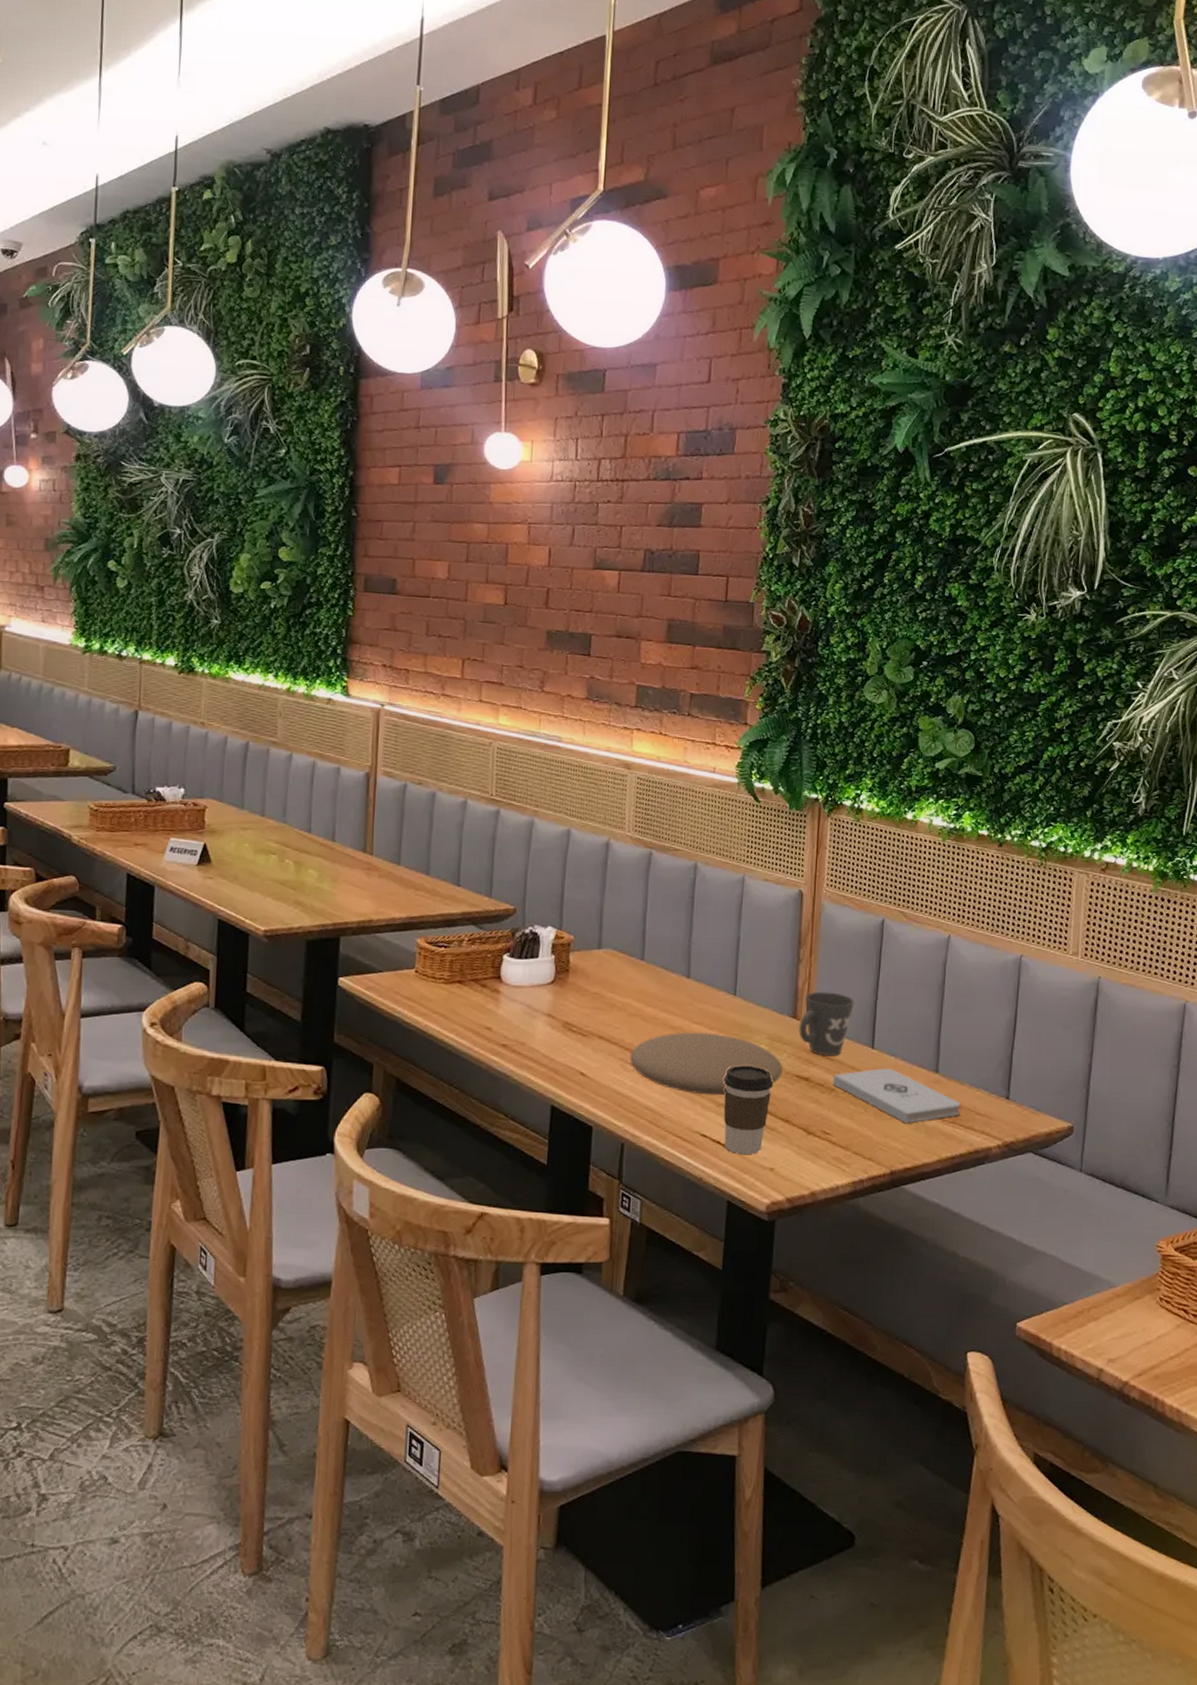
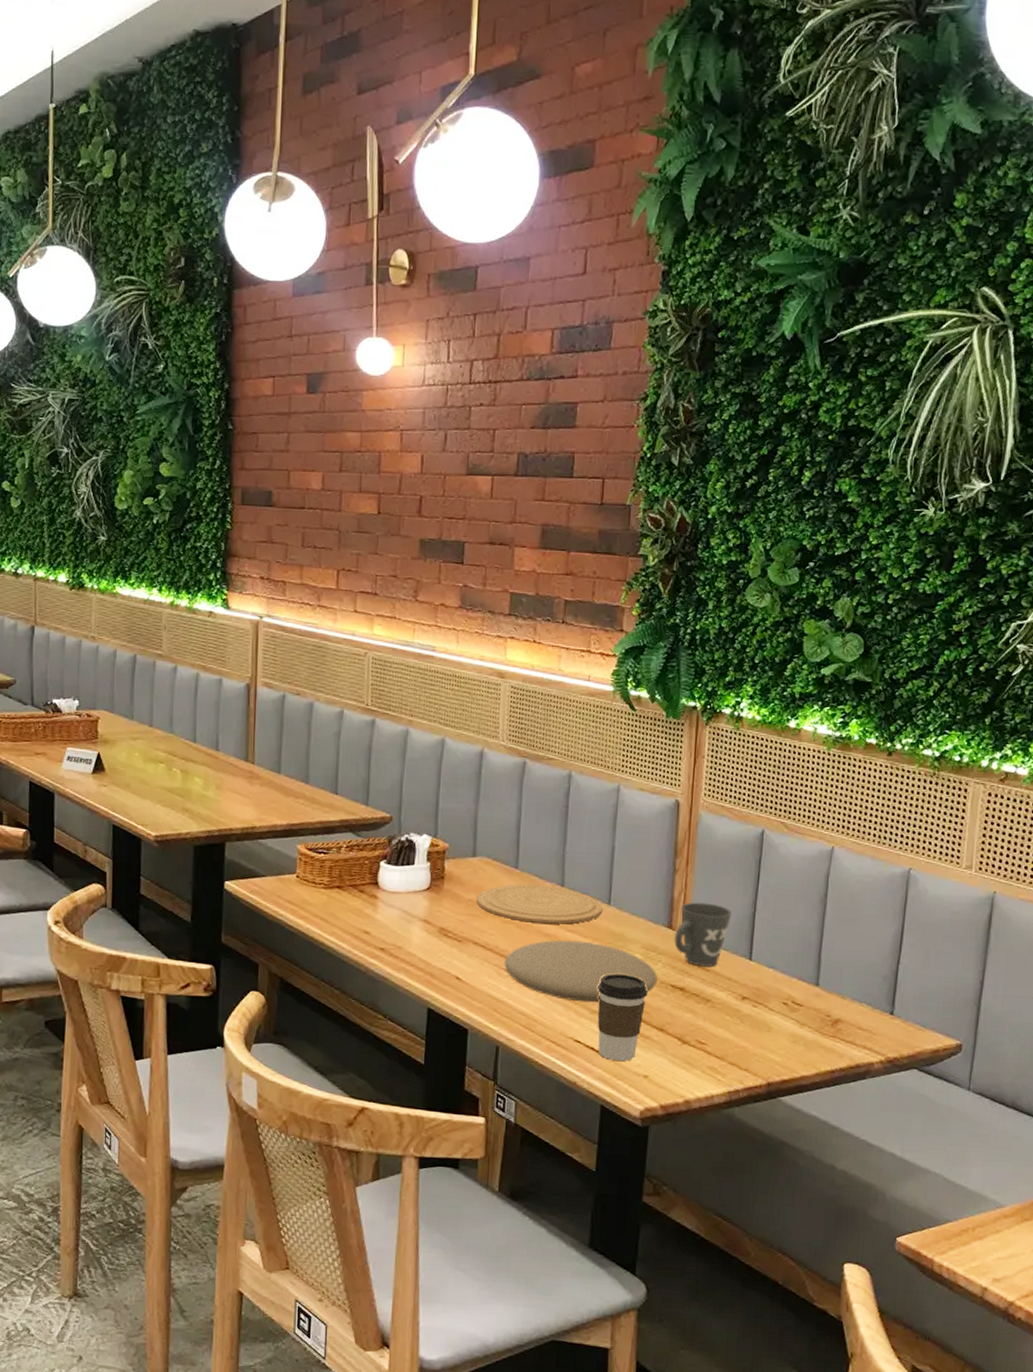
plate: none [601,976,728,1016] -> present [476,884,603,925]
notepad: present [833,1068,961,1124] -> none [709,979,842,1036]

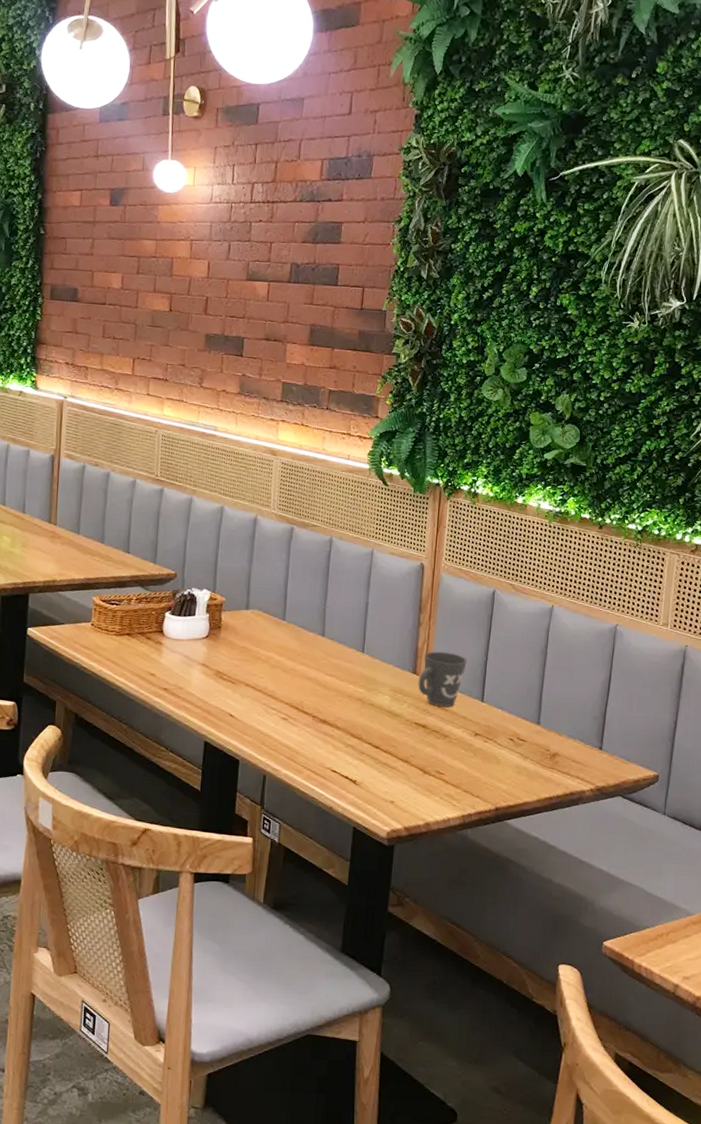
plate: present [476,884,603,925] -> none [248,634,357,669]
plate: present [504,940,658,1003] -> none [271,682,403,738]
coffee cup: present [597,973,647,1061] -> none [351,712,395,789]

